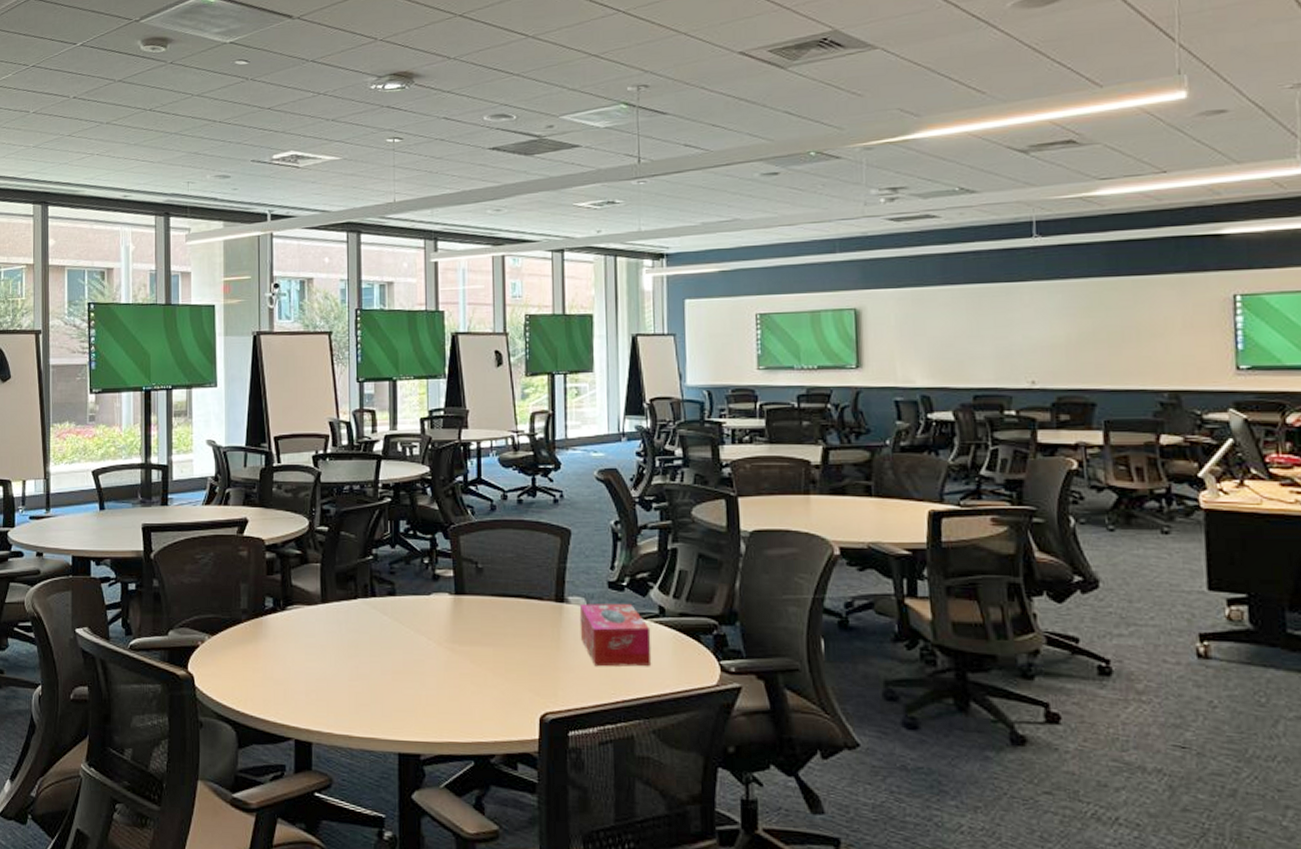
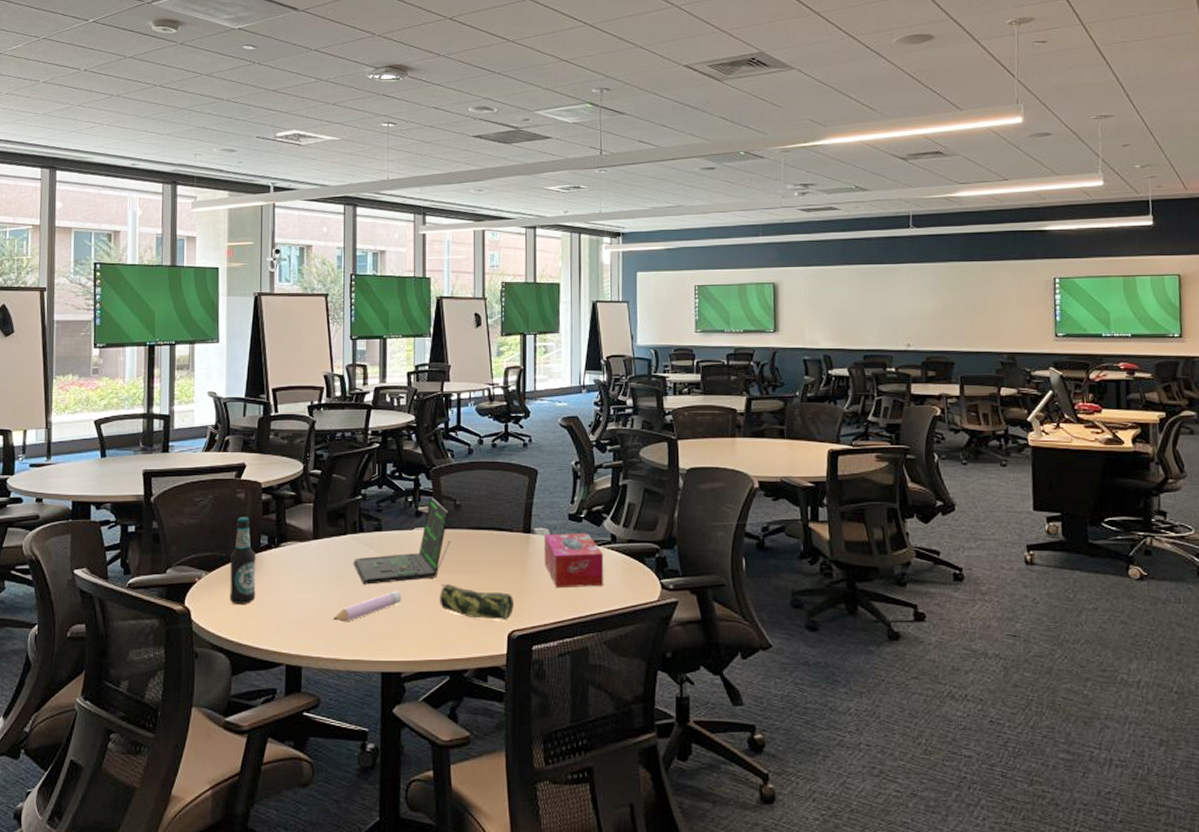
bottle: none [233,576,261,673] -> present [229,517,256,605]
coloring material: none [344,663,419,696] -> present [333,591,402,623]
laptop: none [365,558,473,655] -> present [353,497,451,585]
pencil case: none [462,657,546,701] -> present [440,583,514,620]

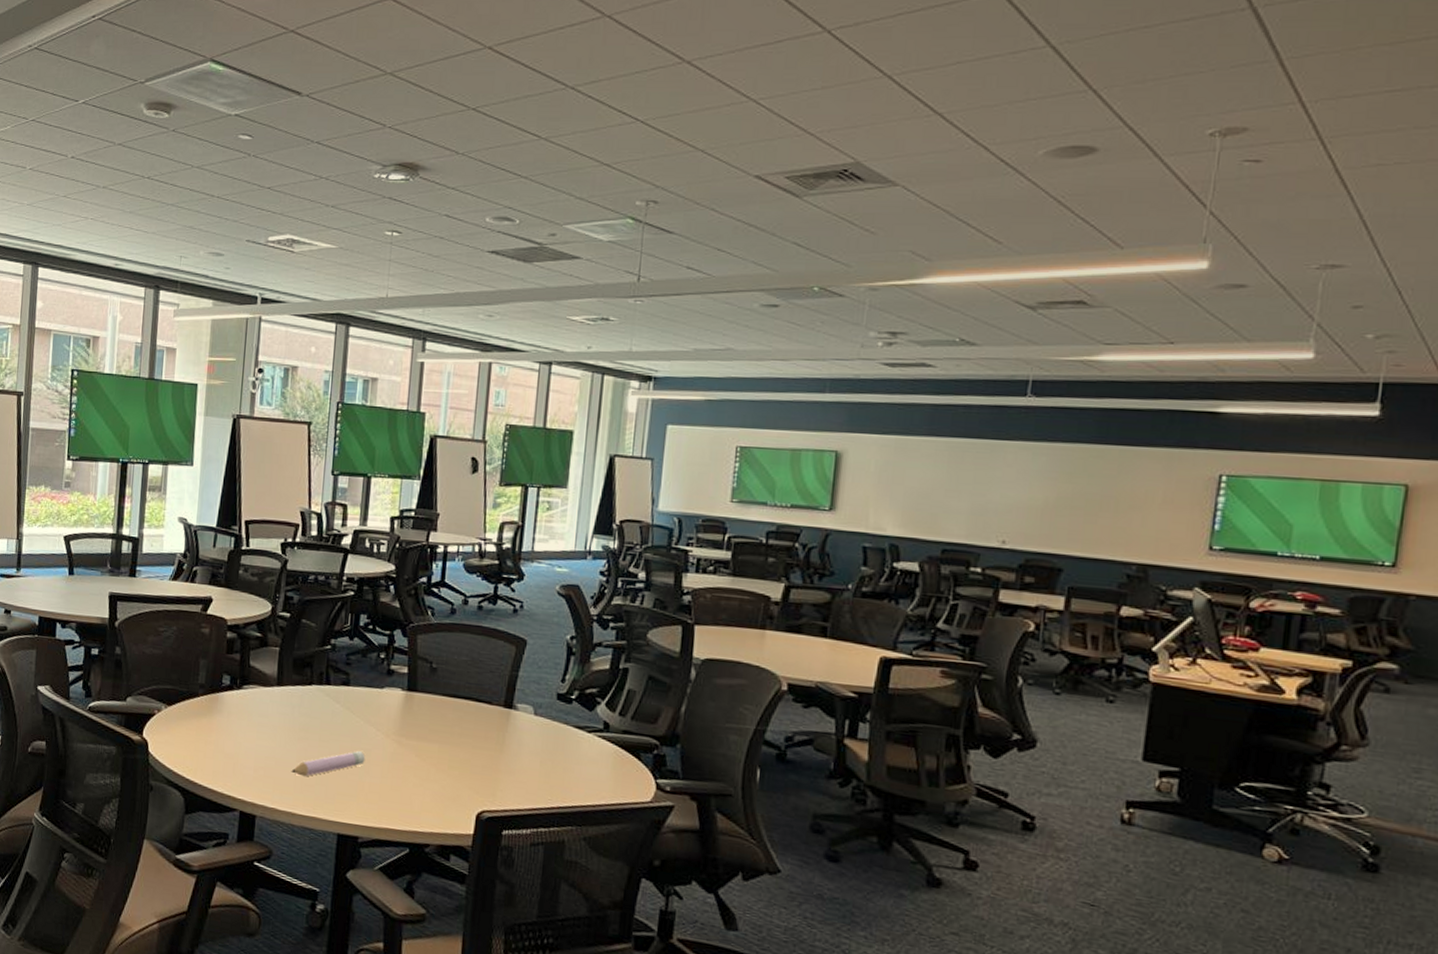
bottle: present [229,517,256,605] -> none [187,653,217,744]
laptop: present [353,497,451,585] -> none [317,655,423,744]
pencil case: present [440,583,514,620] -> none [405,751,487,799]
tissue box: present [543,533,604,588] -> none [524,711,593,777]

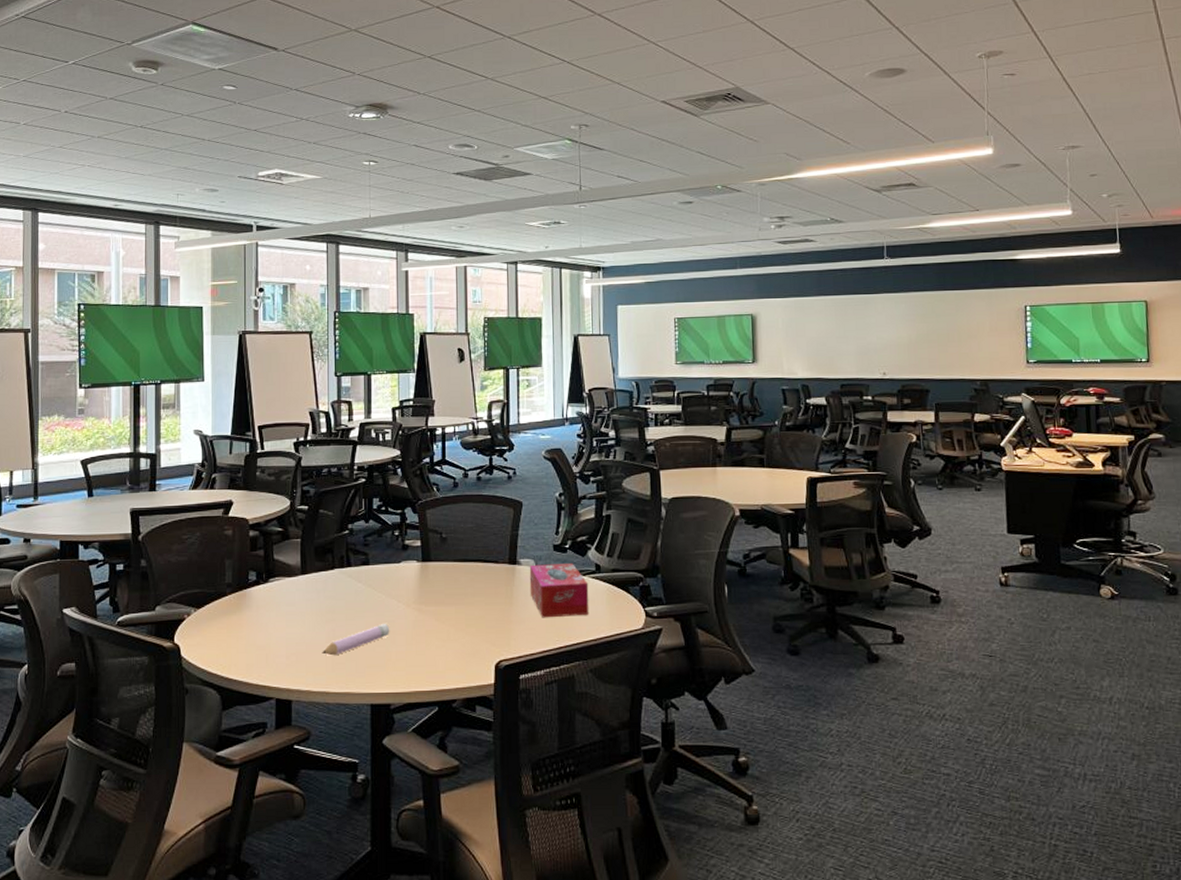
tissue box: none [524,711,593,777] -> present [529,564,589,618]

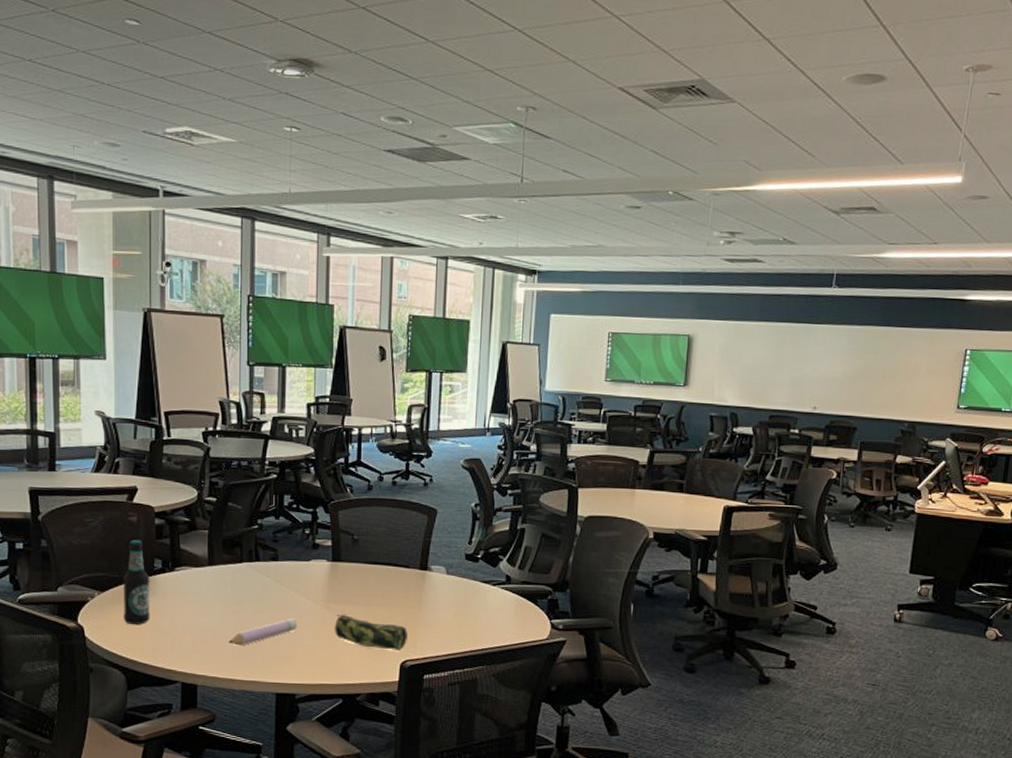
bottle: none [218,553,245,641] -> present [122,540,150,625]
pencil case: none [427,615,501,651] -> present [335,614,407,651]
tissue box: present [529,564,589,618] -> none [439,571,498,624]

